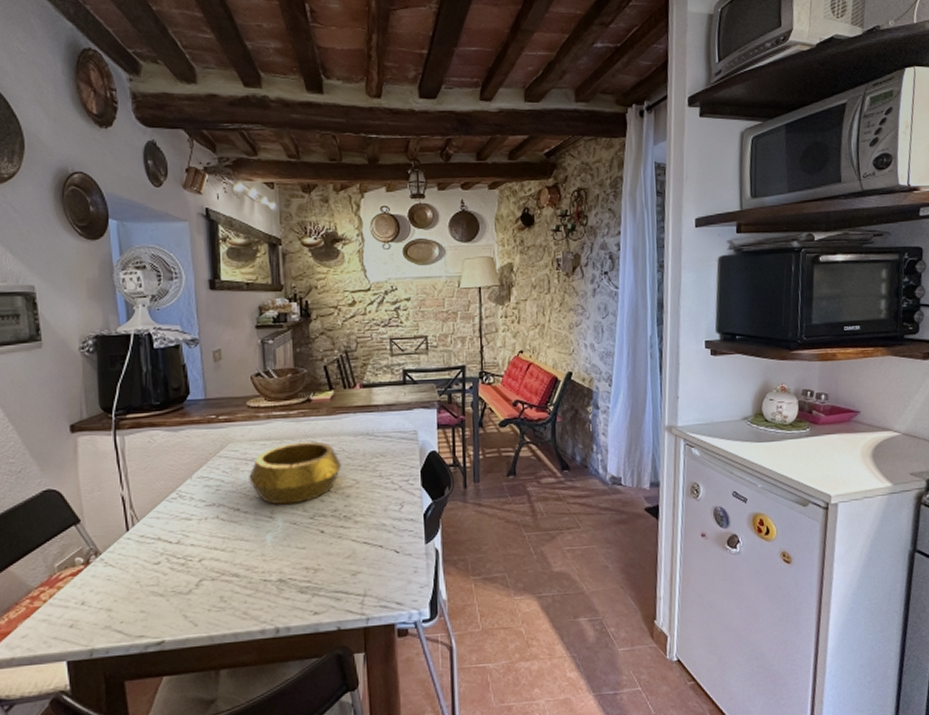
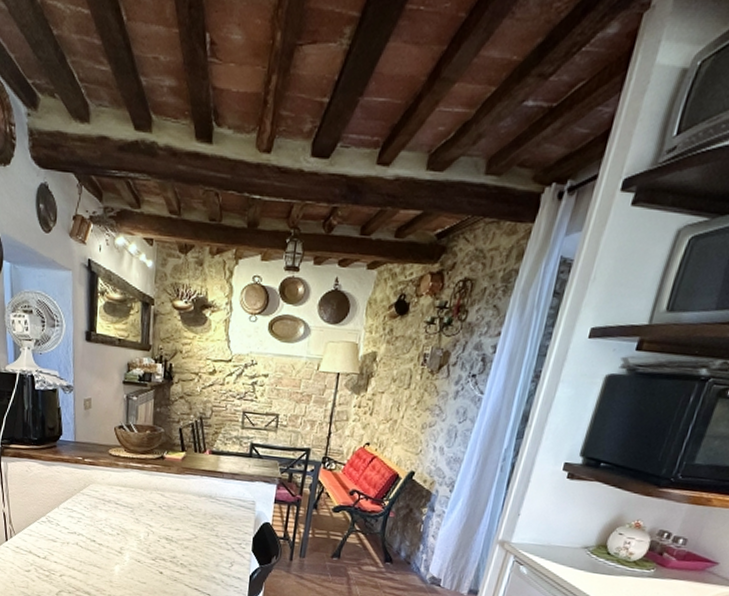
decorative bowl: present [249,441,342,505] -> none [105,492,185,546]

